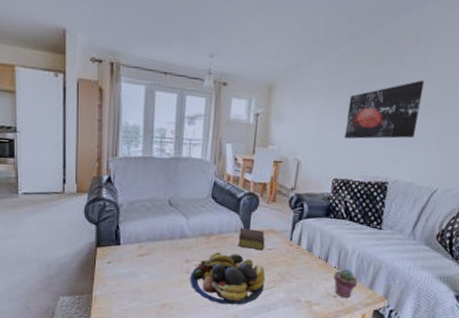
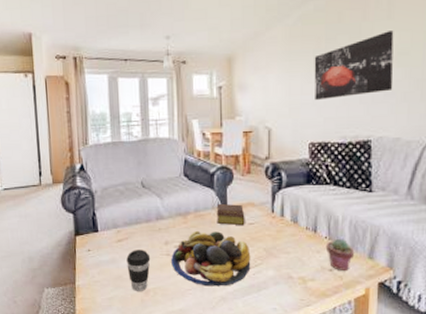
coffee cup: none [146,265,170,306] -> present [126,250,151,292]

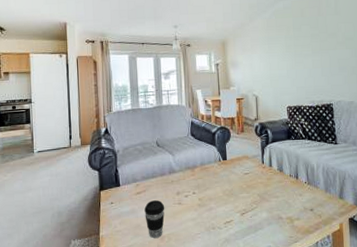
fruit bowl: present [171,230,251,287] -> none [182,181,248,230]
bible: present [216,203,245,226] -> none [218,157,242,176]
wall art: present [314,31,394,101] -> none [286,23,345,74]
potted succulent: present [325,238,355,272] -> none [306,182,329,211]

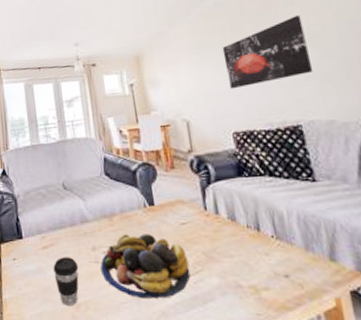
fruit bowl: none [182,181,248,230] -> present [100,233,191,299]
wall art: none [286,23,345,74] -> present [222,15,314,90]

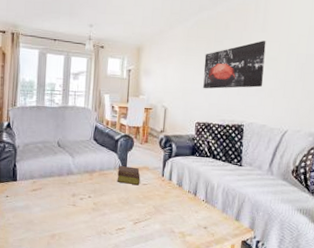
coffee cup: present [53,257,79,307] -> none [38,199,59,236]
fruit bowl: present [100,233,191,299] -> none [76,186,142,236]
bible: none [143,202,177,227] -> present [117,165,140,186]

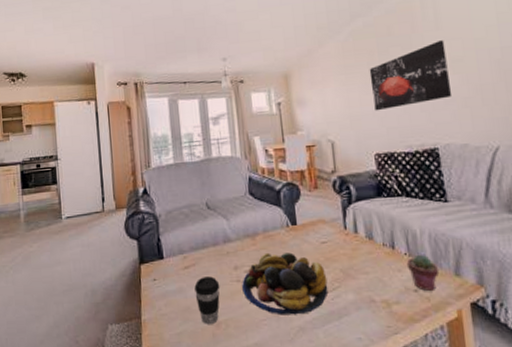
coffee cup: none [38,199,59,236] -> present [194,276,220,325]
fruit bowl: none [76,186,142,236] -> present [242,252,329,316]
bible: present [117,165,140,186] -> none [286,221,318,246]
potted succulent: none [202,202,225,230] -> present [406,254,440,292]

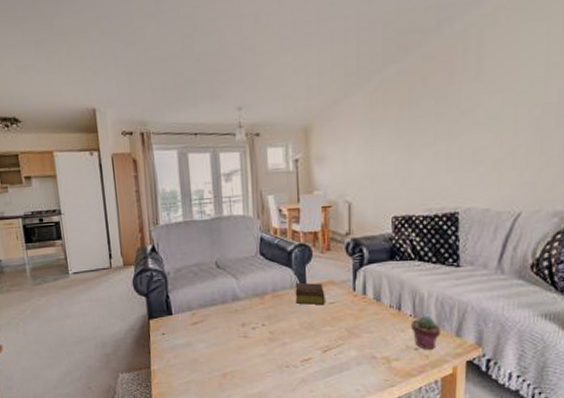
coffee cup: present [194,276,220,325] -> none [202,332,228,376]
fruit bowl: present [242,252,329,316] -> none [249,311,332,368]
bible: none [286,221,318,246] -> present [295,282,325,306]
wall art: present [369,40,452,111] -> none [397,93,483,172]

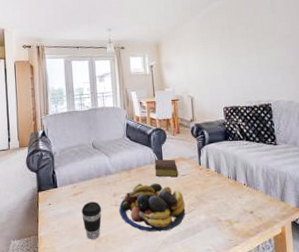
coffee cup: none [202,332,228,376] -> present [81,202,102,240]
fruit bowl: none [249,311,332,368] -> present [119,183,186,232]
potted succulent: present [410,316,442,350] -> none [245,184,269,213]

